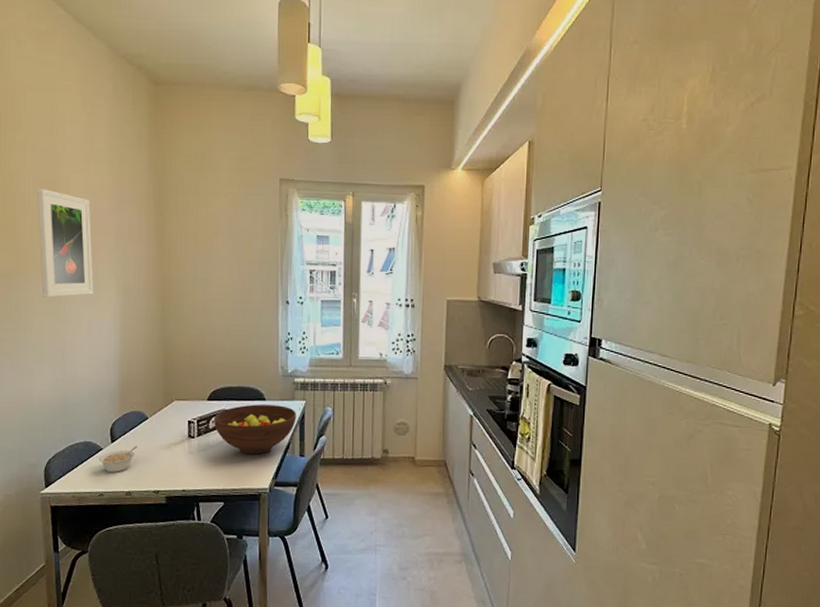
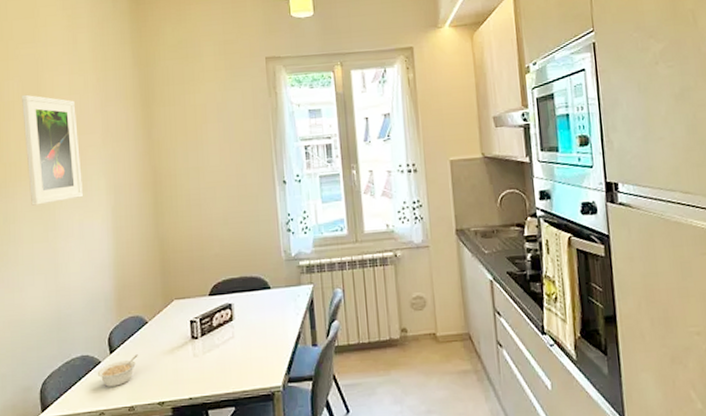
fruit bowl: present [214,404,296,455] -> none [217,292,305,350]

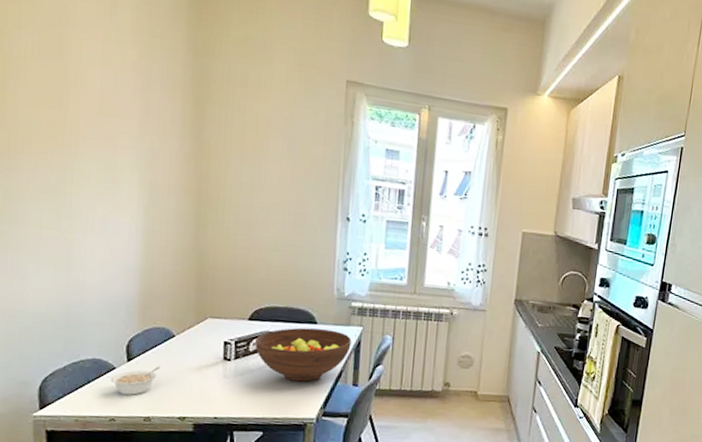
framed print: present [22,94,83,206] -> none [37,52,110,189]
fruit bowl: none [217,292,305,350] -> present [255,327,352,382]

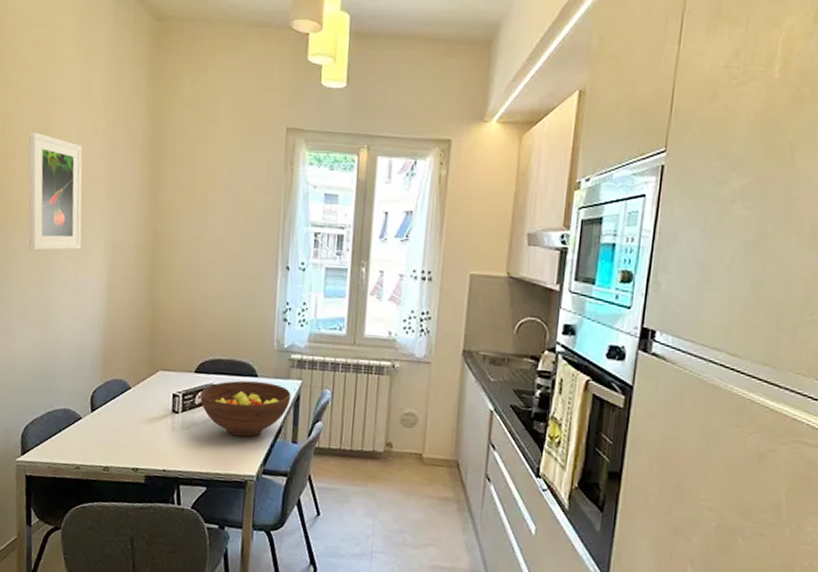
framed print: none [37,52,110,189] -> present [29,131,83,251]
legume: present [110,366,160,395] -> none [77,417,118,445]

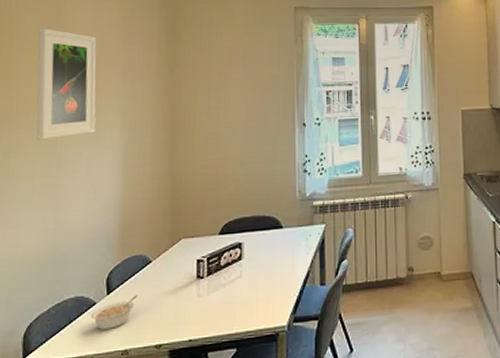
legume: none [77,417,118,445] -> present [90,295,138,330]
fruit bowl: present [200,380,291,437] -> none [226,232,316,290]

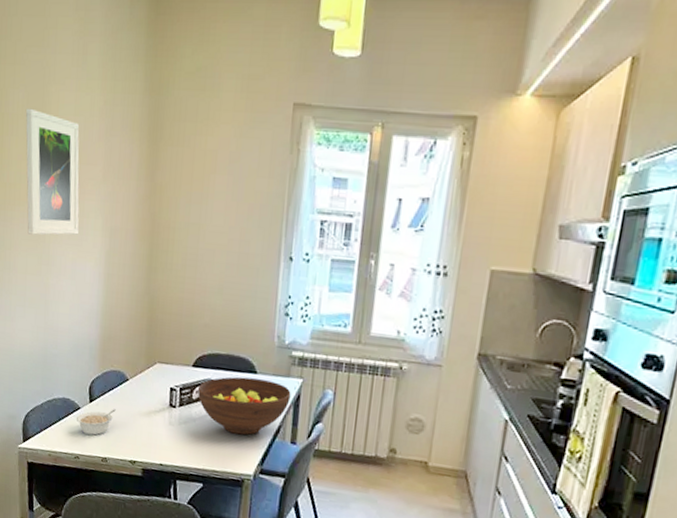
fruit bowl: none [226,232,316,290] -> present [198,376,291,436]

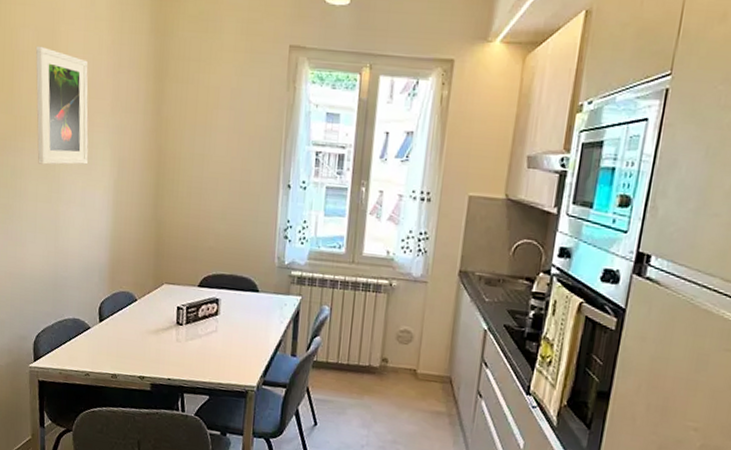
legume: present [76,409,116,436] -> none [86,328,125,354]
fruit bowl: present [198,376,291,436] -> none [204,295,291,350]

